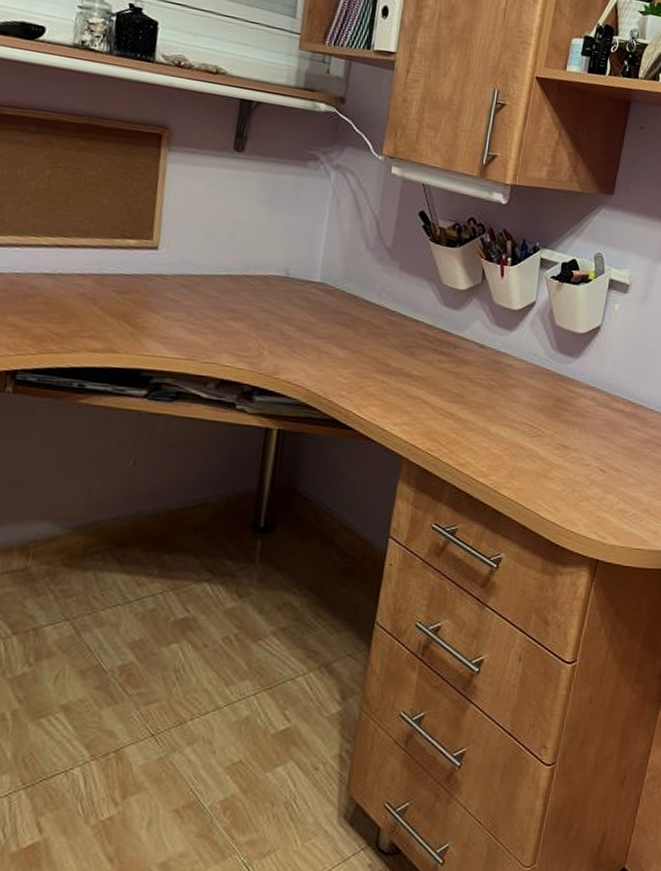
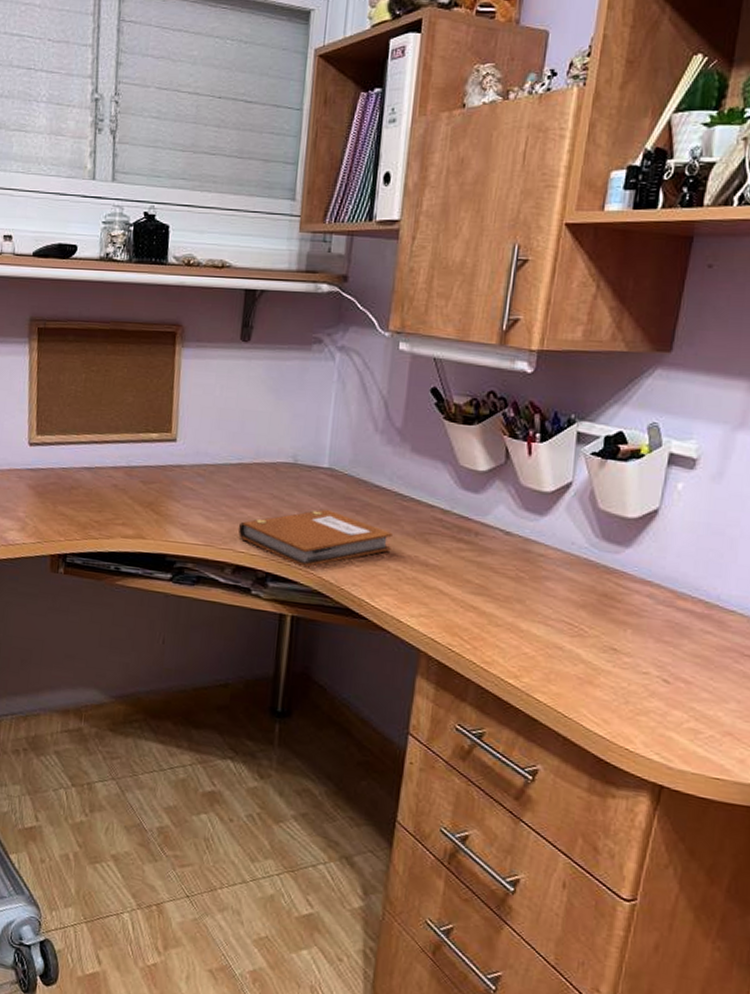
notebook: none [223,322,380,381] -> present [238,509,393,568]

